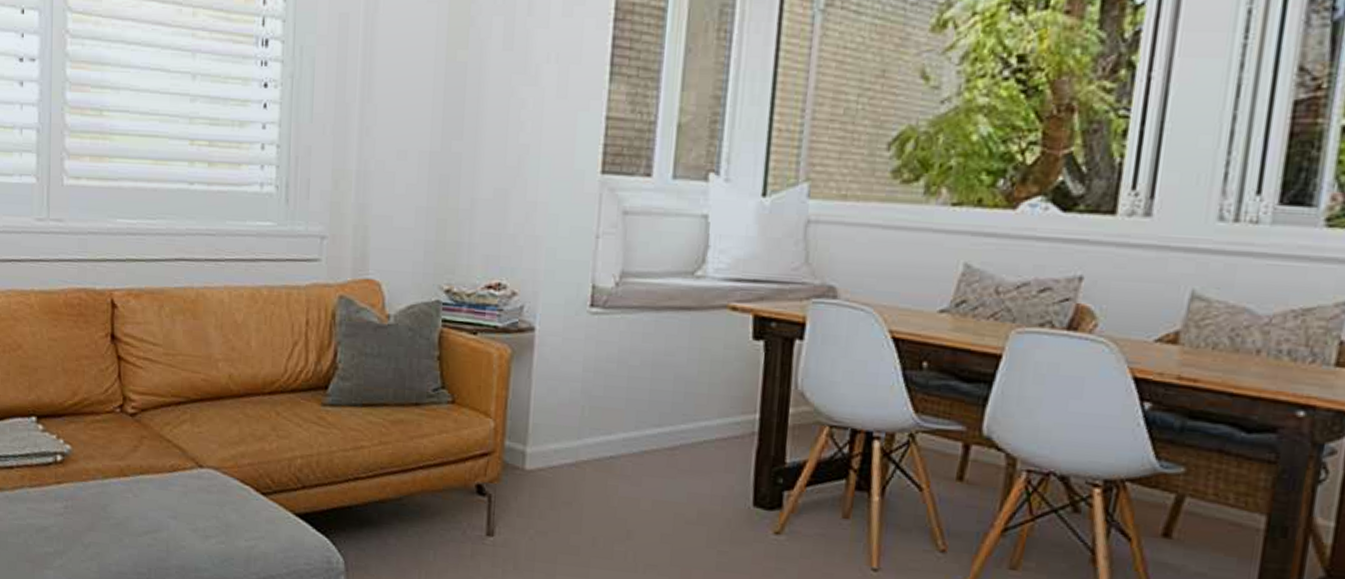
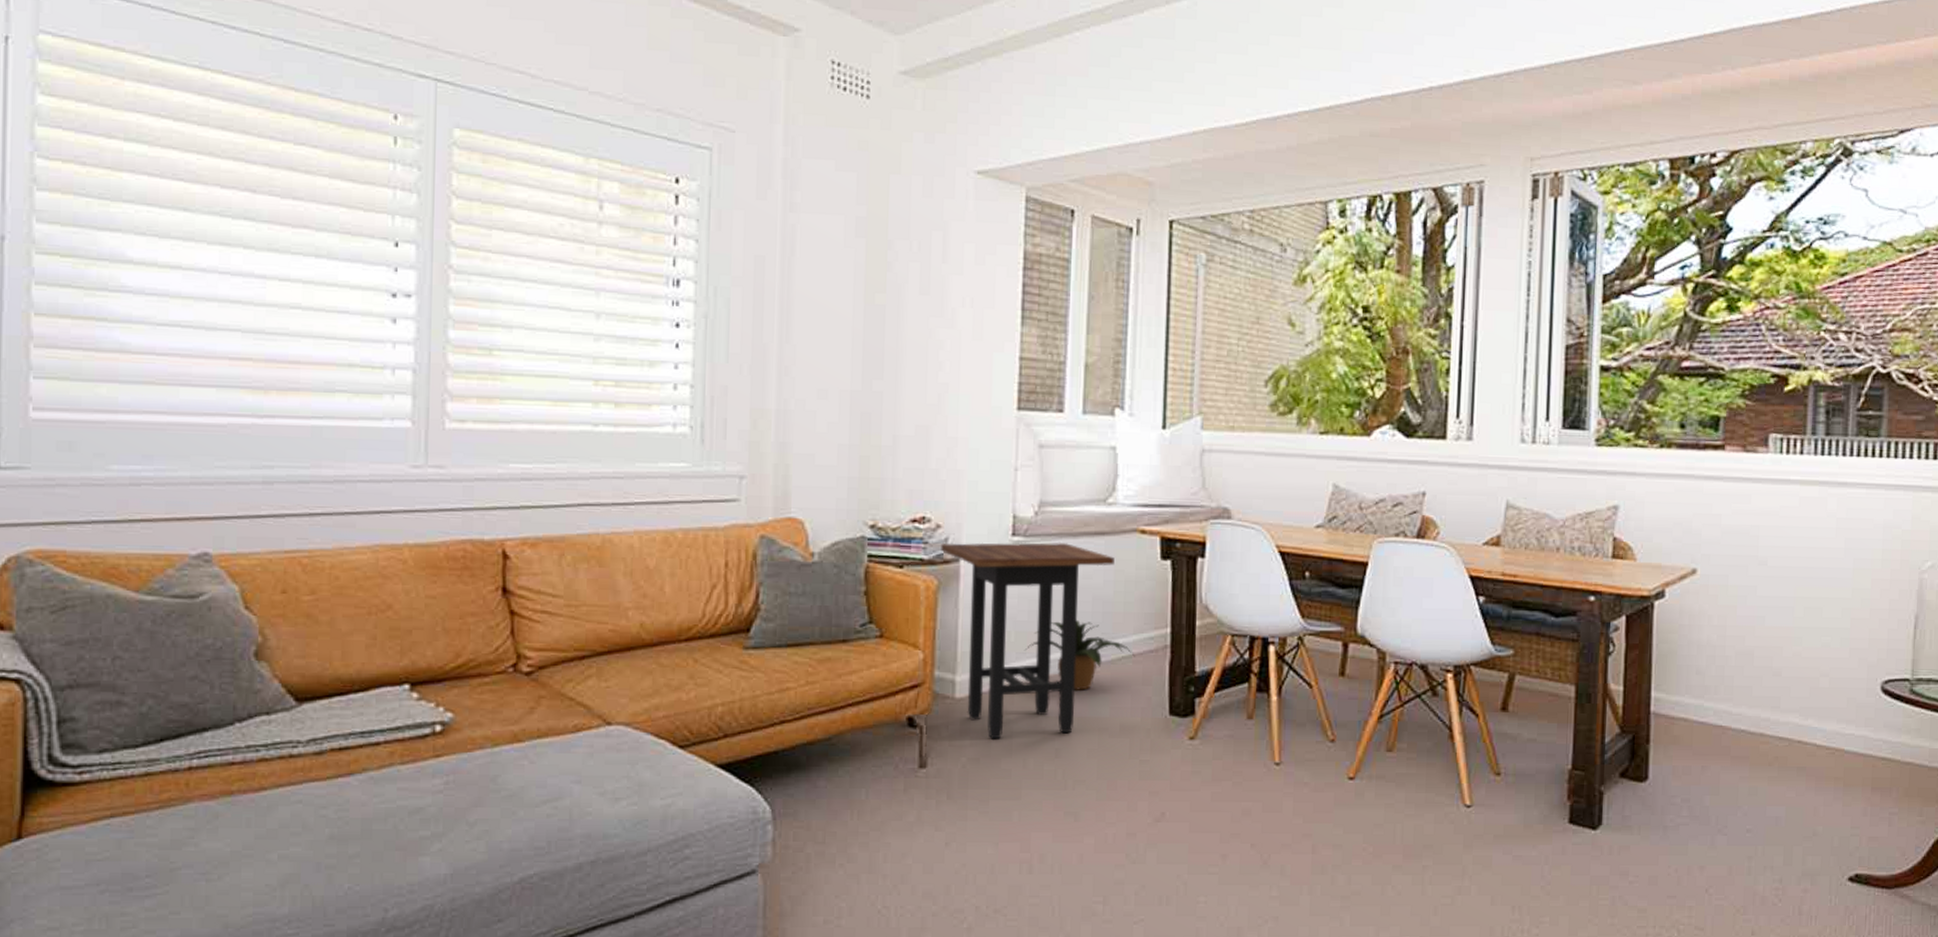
side table: none [516,310,701,516] -> present [941,542,1115,739]
potted plant: none [598,398,719,473] -> present [1024,620,1136,692]

